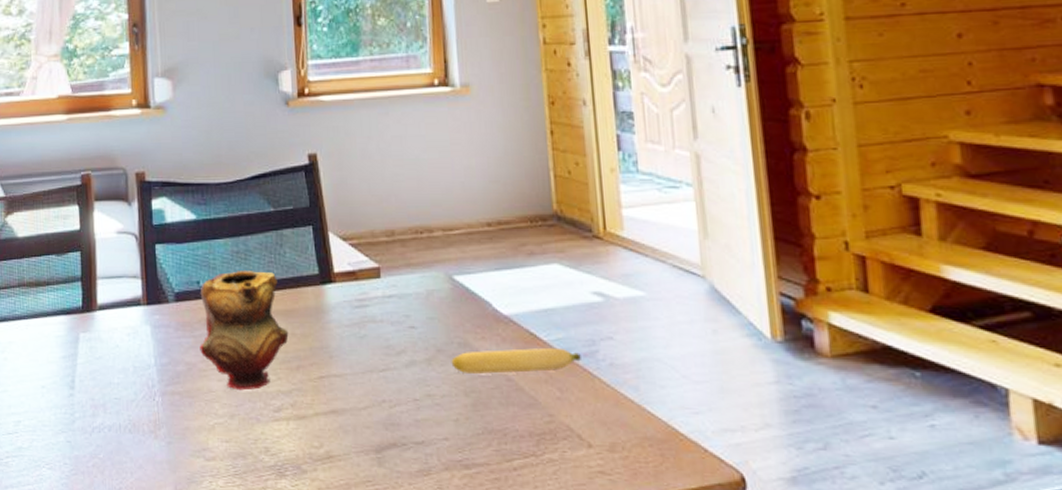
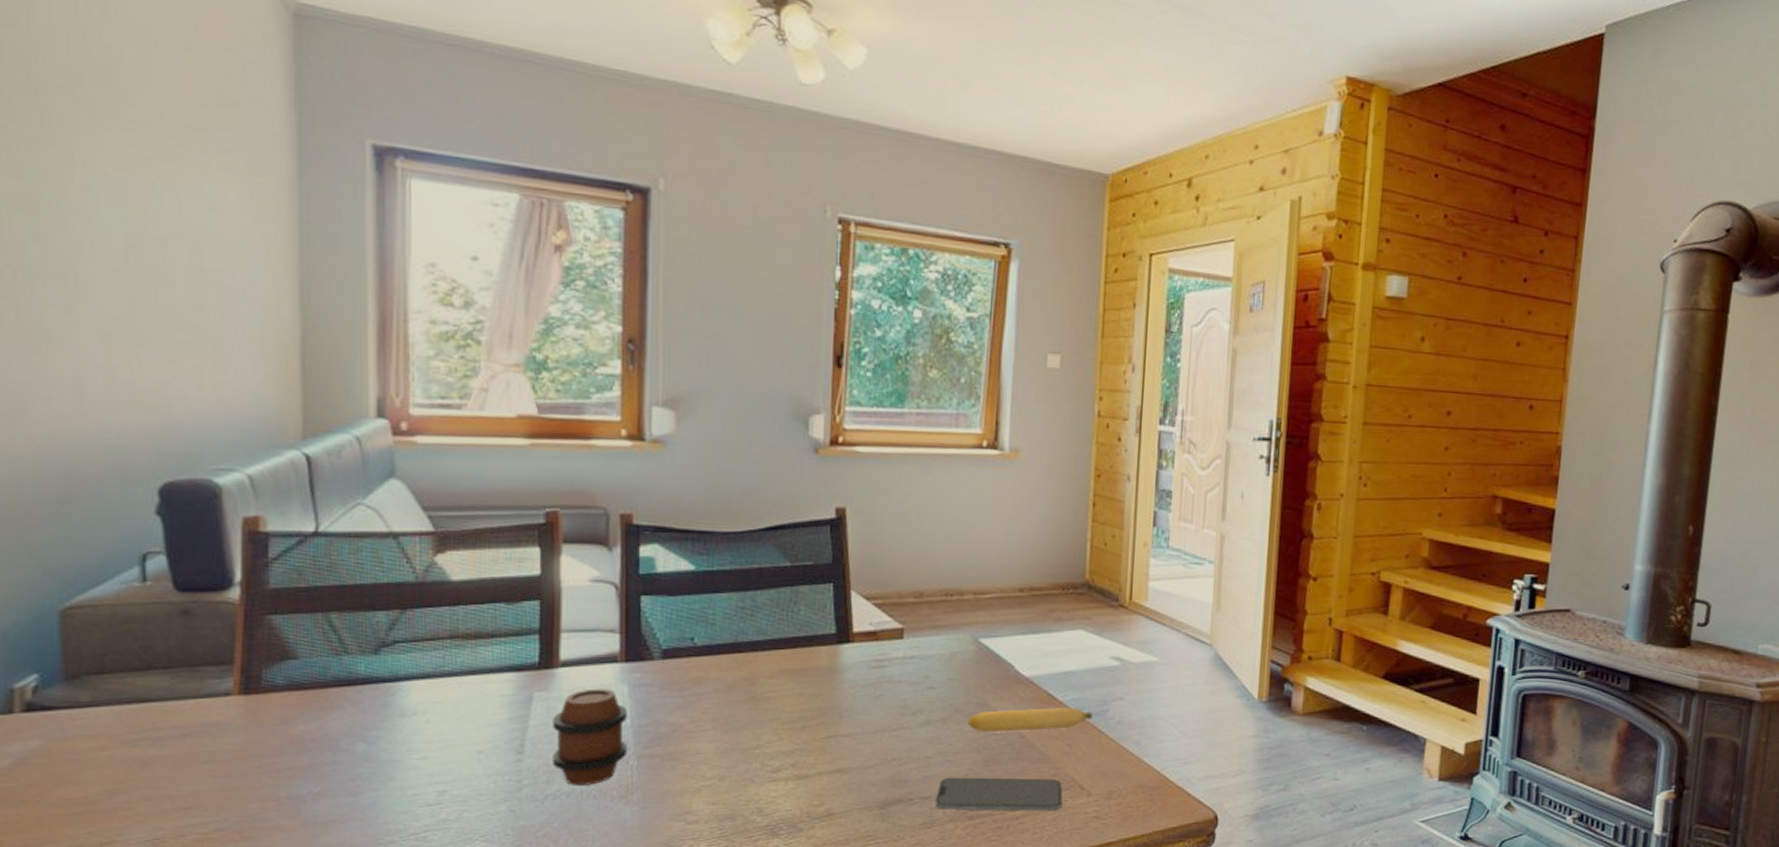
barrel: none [95,329,153,420] -> present [553,688,627,785]
teapot: present [199,271,289,391] -> none [688,627,796,752]
smartphone: none [428,421,562,463] -> present [934,777,1063,811]

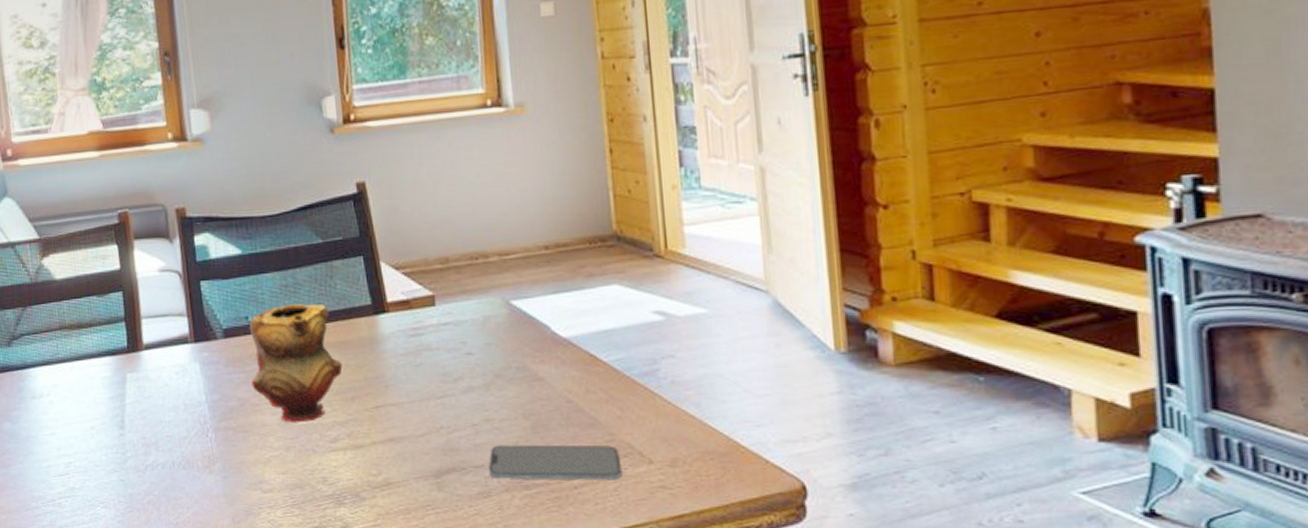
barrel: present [553,688,627,785] -> none [144,367,205,457]
teapot: none [688,627,796,752] -> present [249,304,343,423]
banana: present [967,707,1092,732] -> none [509,368,642,397]

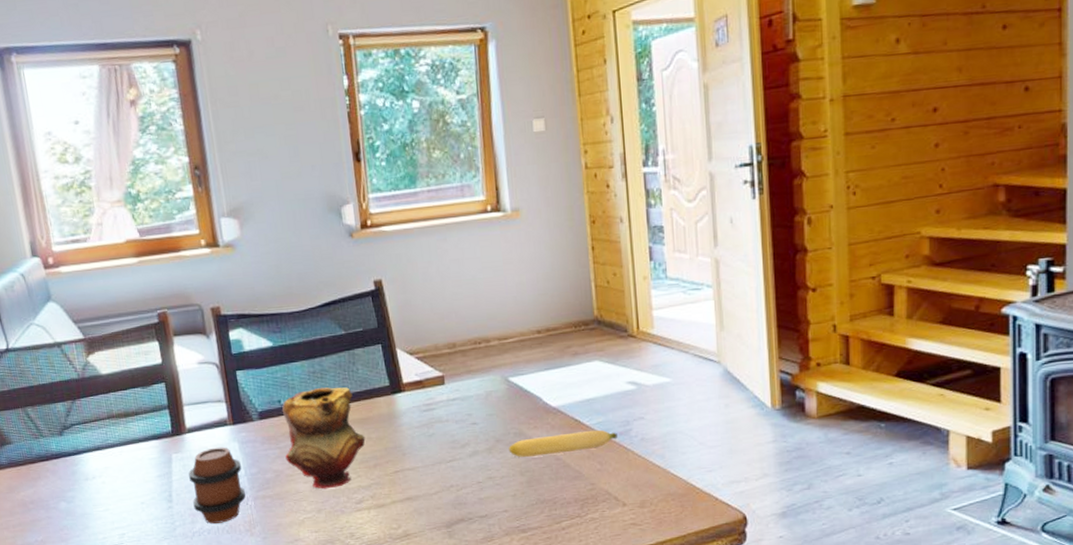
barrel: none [144,367,205,457] -> present [188,447,246,524]
smartphone: present [488,444,622,480] -> none [491,493,601,526]
banana: none [509,368,642,397] -> present [508,429,618,457]

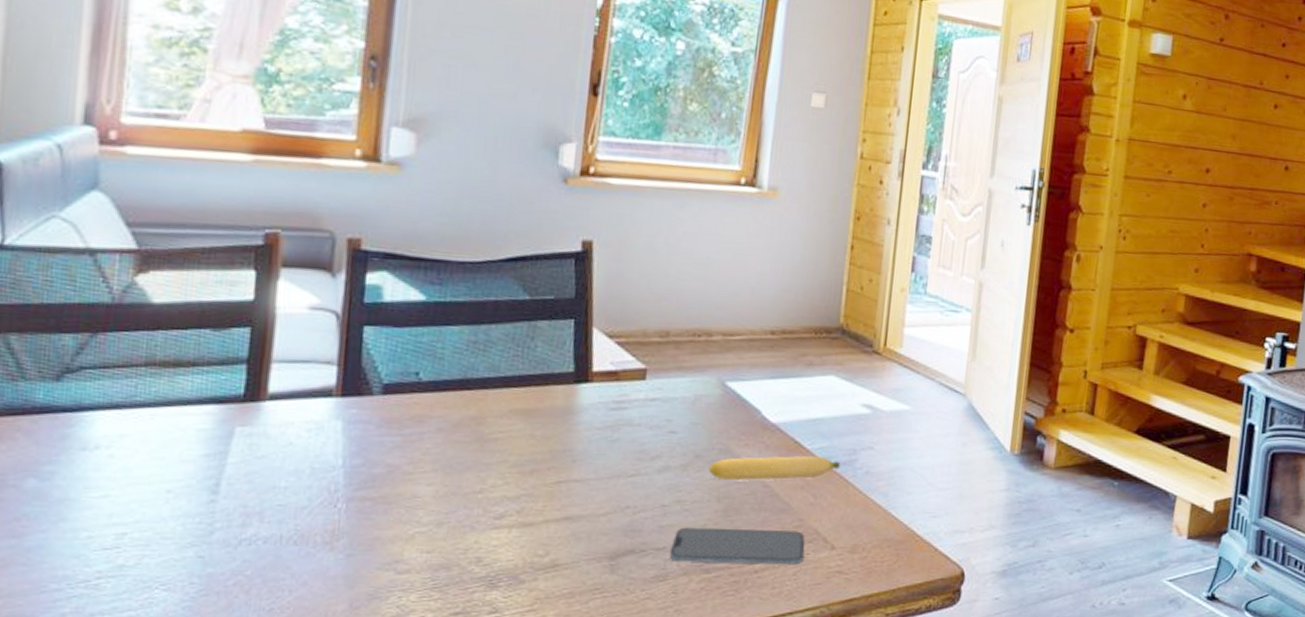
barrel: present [188,447,246,524] -> none [250,424,340,530]
teapot: present [282,387,366,489] -> none [407,363,527,496]
smartphone: none [491,493,601,526] -> present [669,527,805,565]

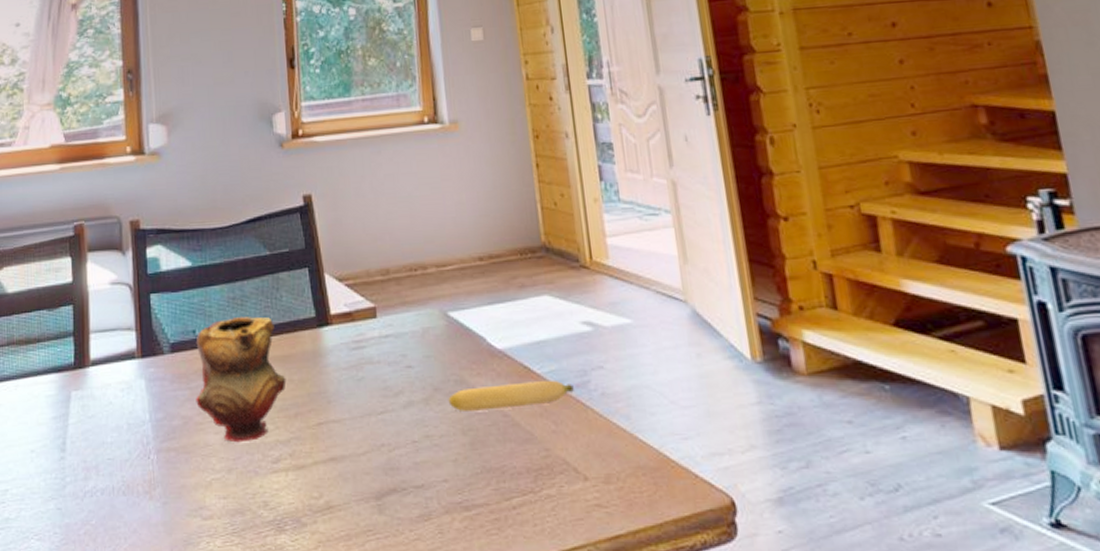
teapot: none [407,363,527,496] -> present [196,317,287,443]
smartphone: present [669,527,805,565] -> none [428,462,559,500]

